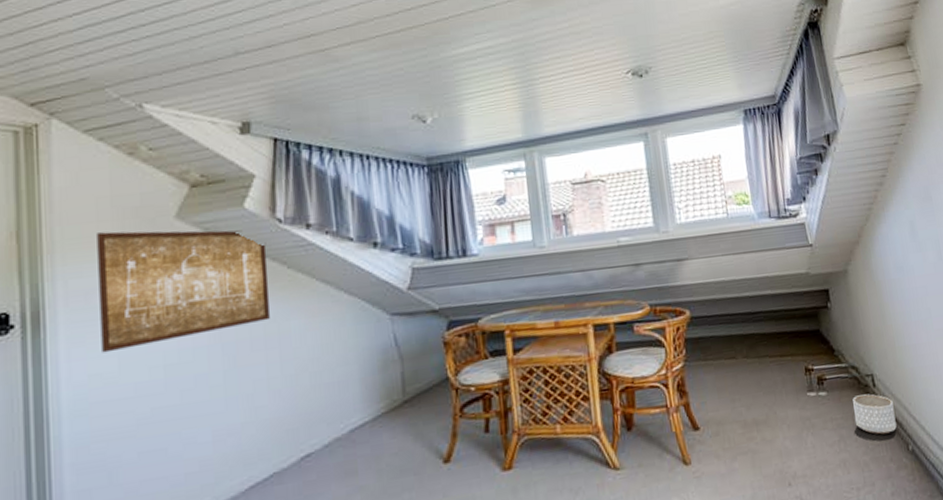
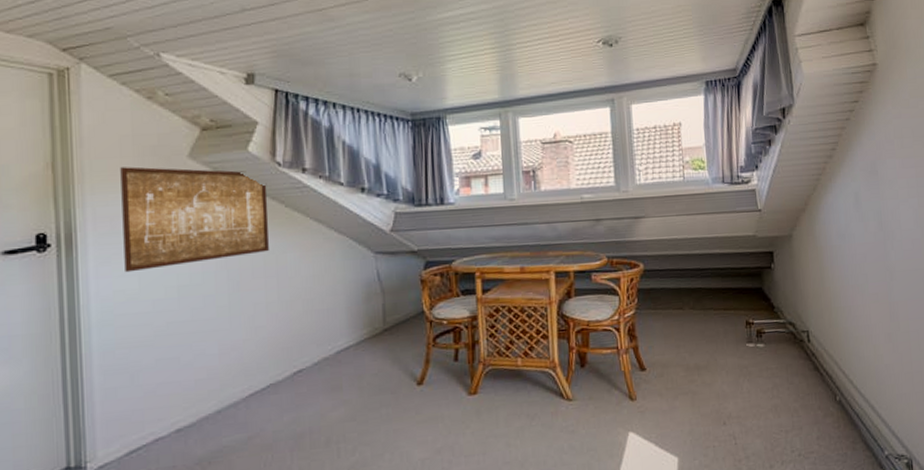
planter: present [852,394,897,435] -> none [788,348,827,385]

